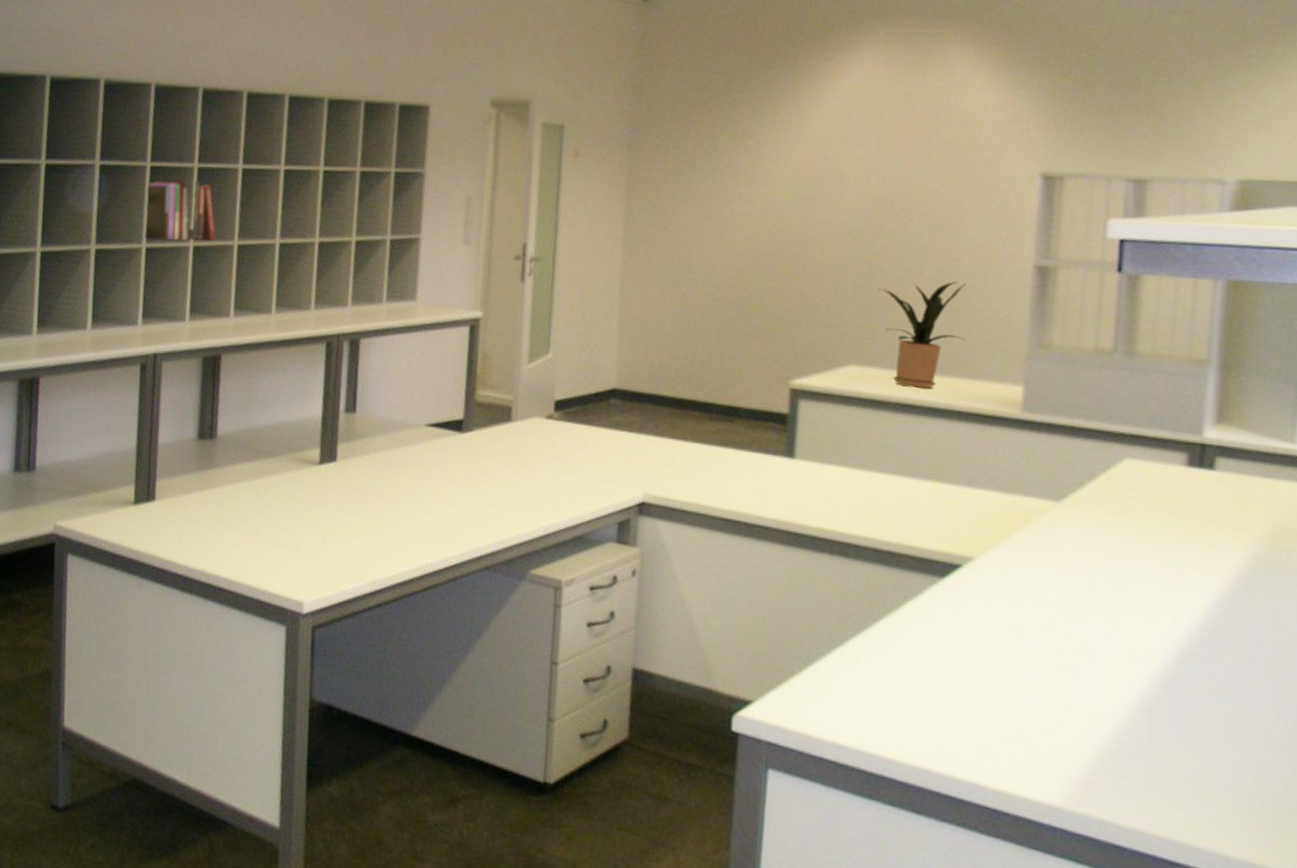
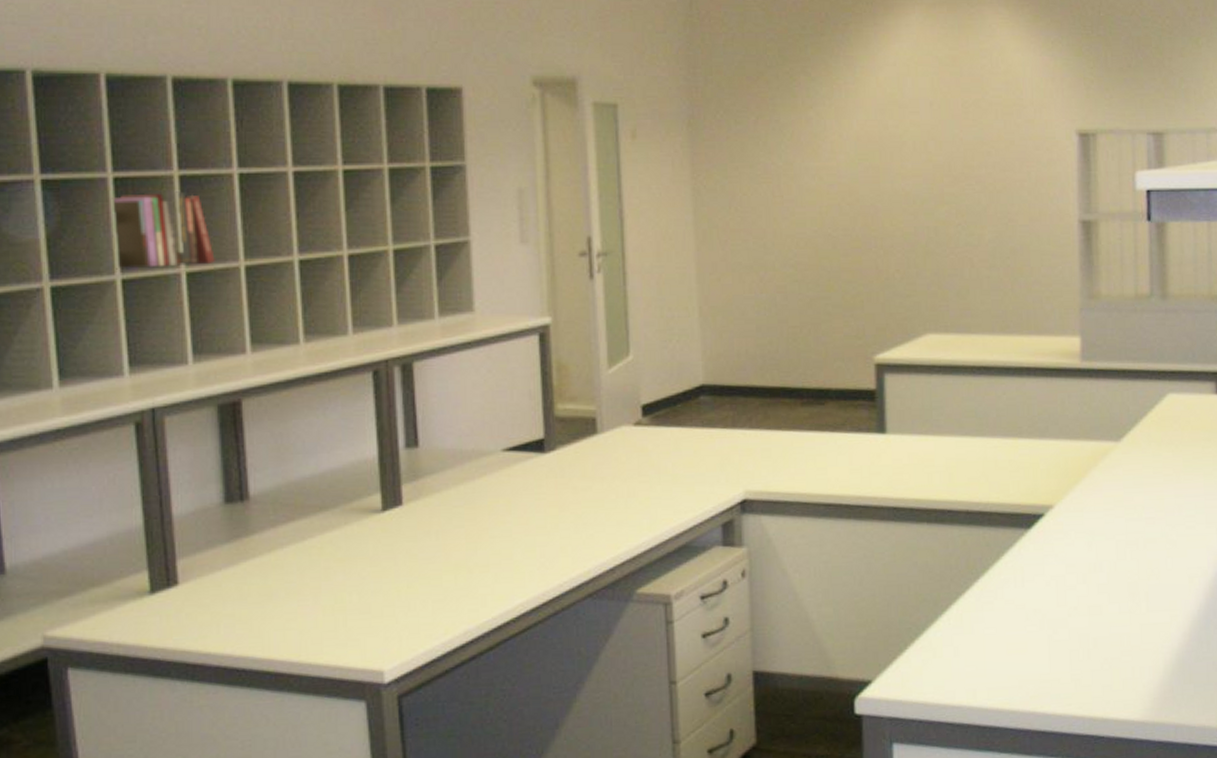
house plant: present [879,281,967,389] -> none [947,242,1027,349]

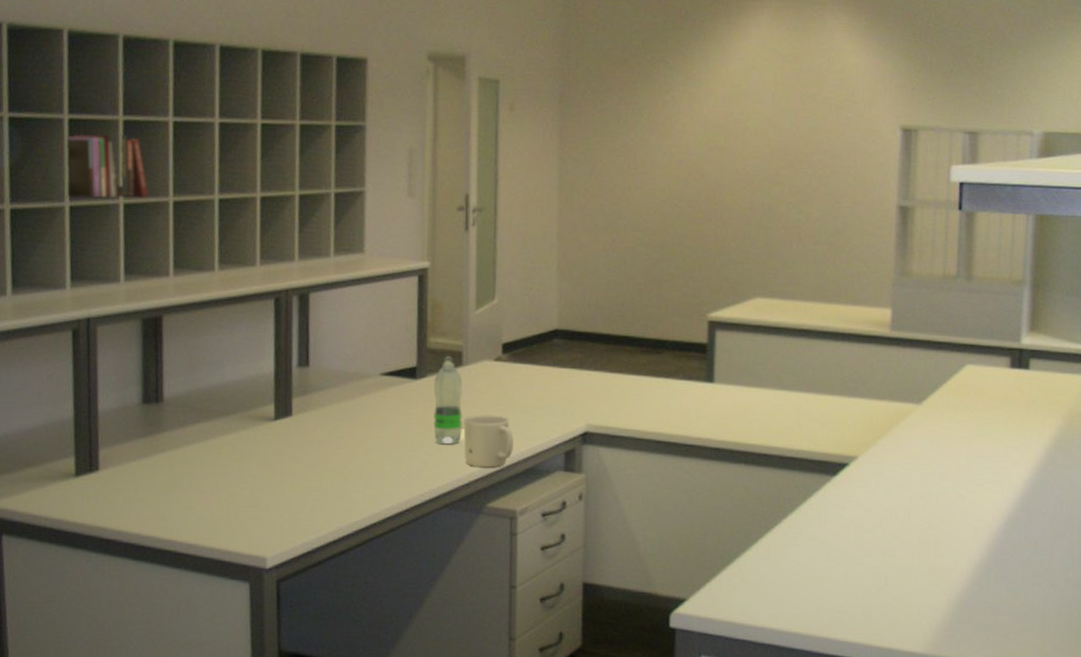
bottle: none [565,424,603,526] -> present [433,356,463,445]
mug: none [603,487,662,549] -> present [463,415,514,468]

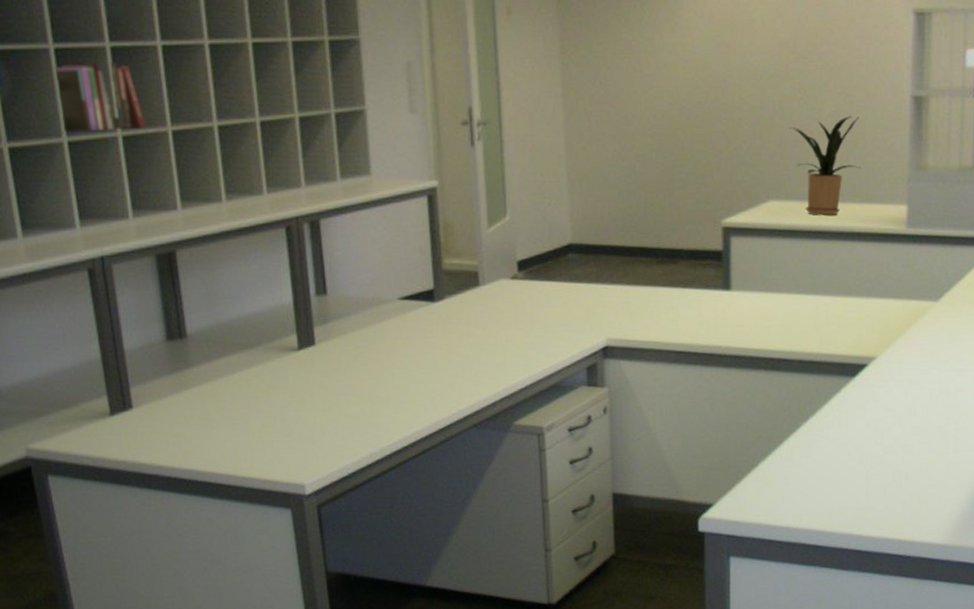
bottle: present [433,356,463,445] -> none [452,277,485,366]
mug: present [463,415,514,468] -> none [485,334,536,387]
house plant: none [778,221,846,315] -> present [790,116,861,215]

